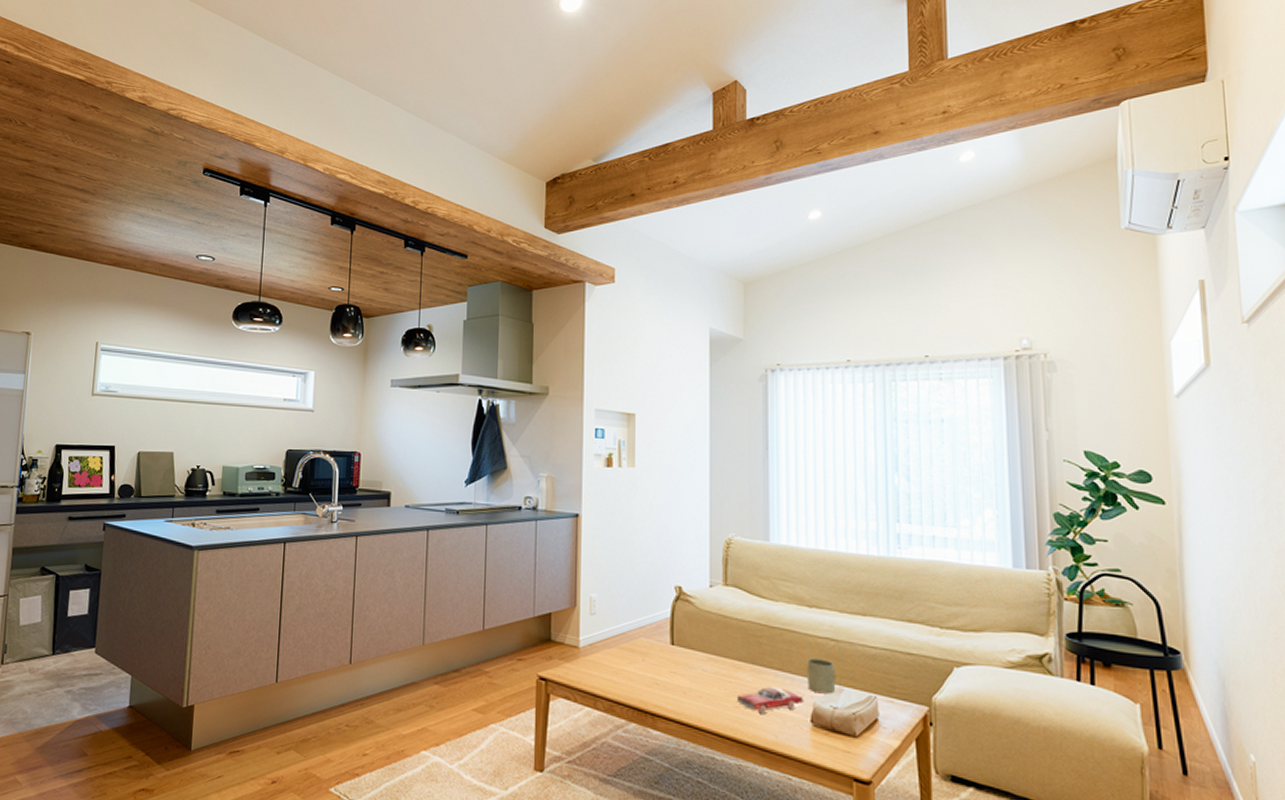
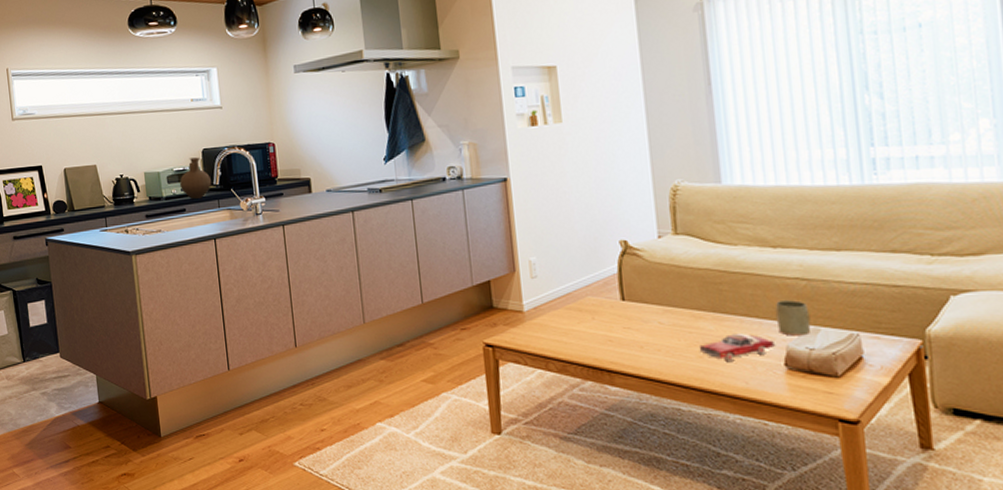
ceramic jug: none [258,457,291,499] -> present [180,157,212,199]

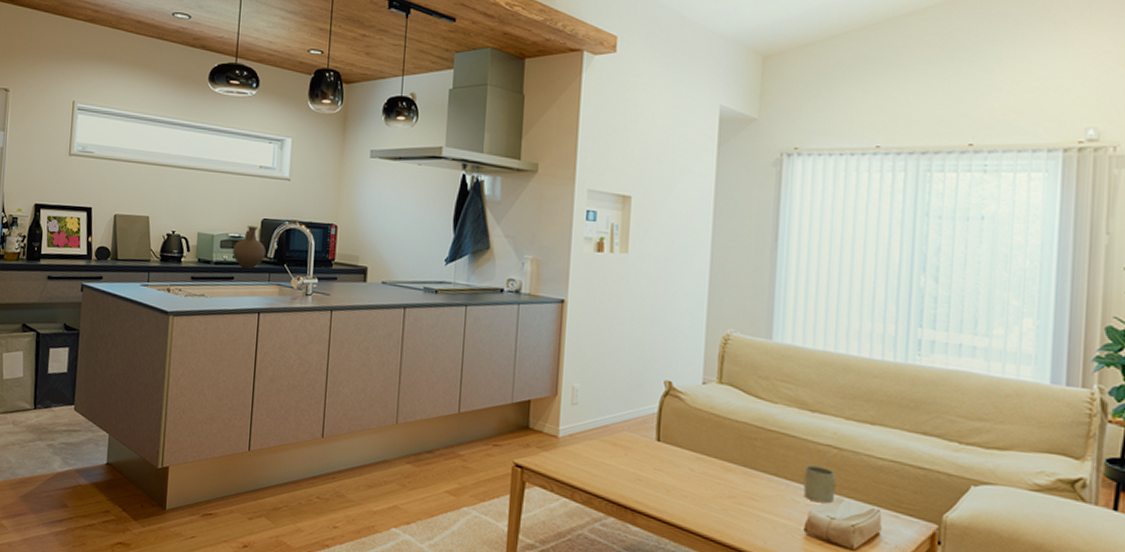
toy car: present [698,332,776,363] -> none [724,491,799,520]

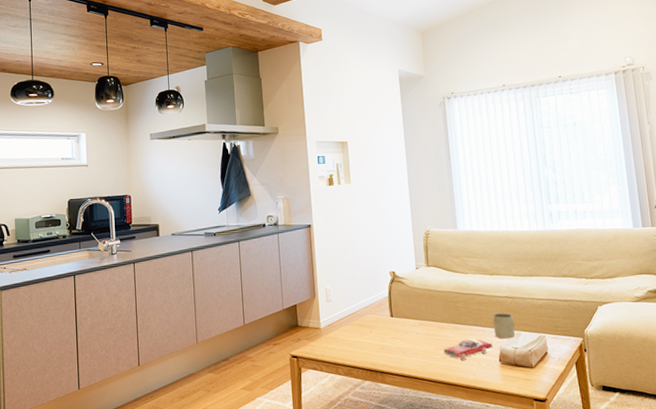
ceramic jug: present [233,226,266,269] -> none [47,206,75,241]
toy car: none [724,491,799,520] -> present [443,338,494,361]

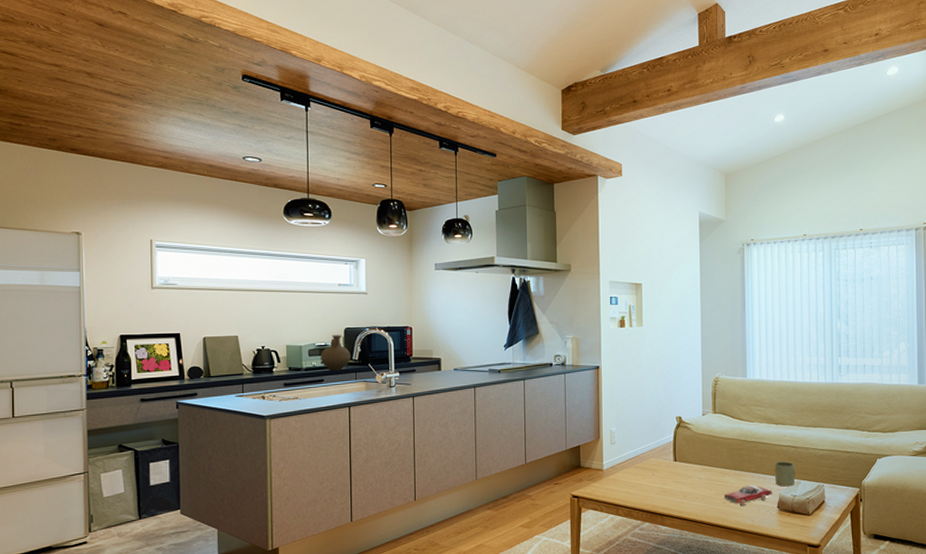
ceramic jug: none [47,206,75,241] -> present [321,335,351,371]

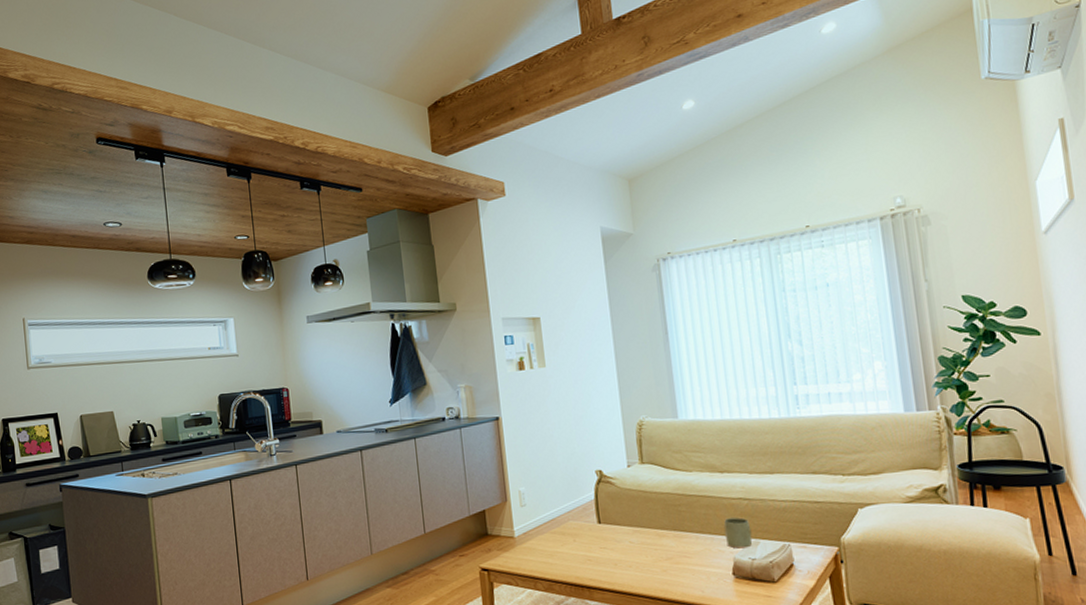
ceramic jug: present [321,335,351,371] -> none [196,402,228,442]
toy car: present [723,485,773,507] -> none [663,547,726,575]

